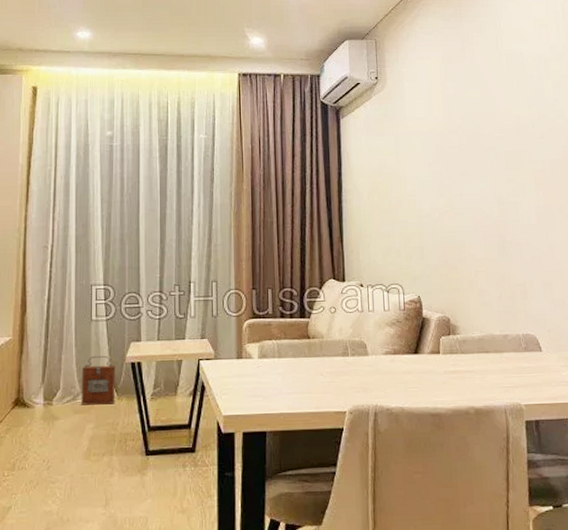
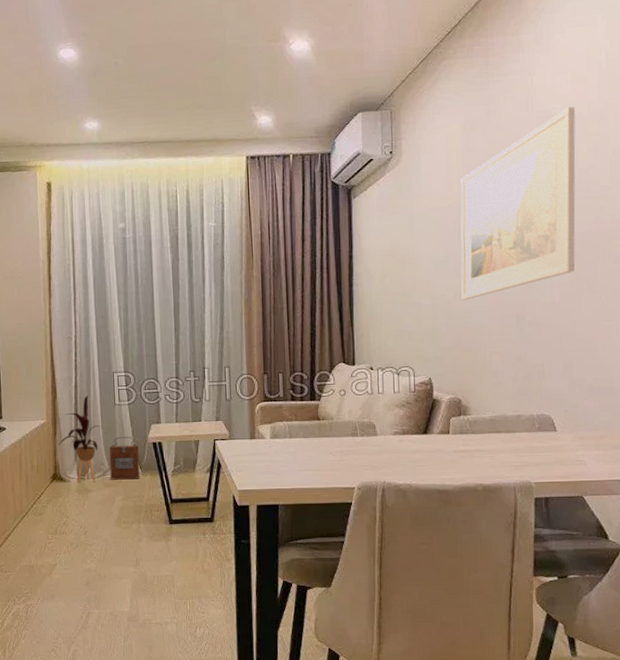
house plant: none [23,310,74,408] -> present [57,396,101,482]
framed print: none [441,48,548,219] -> present [460,107,576,300]

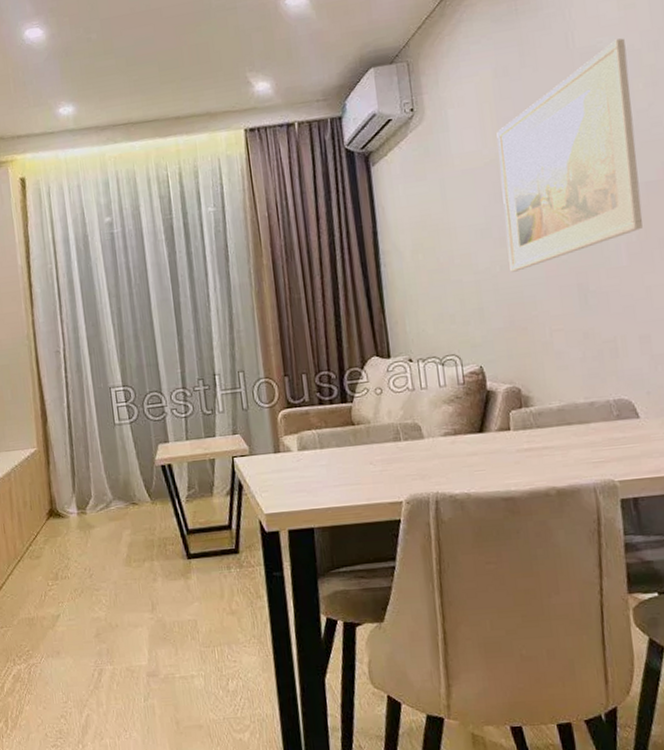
house plant: present [57,396,101,482] -> none [52,417,100,517]
lantern: present [109,436,140,480] -> none [111,459,150,512]

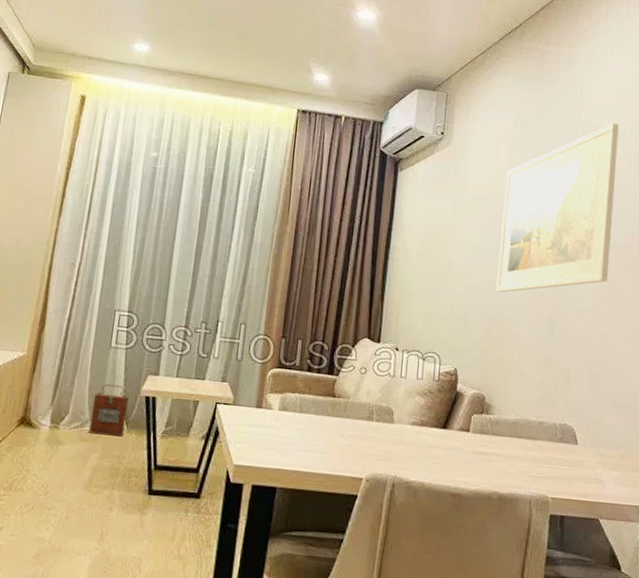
lantern: none [111,459,150,512] -> present [89,383,129,437]

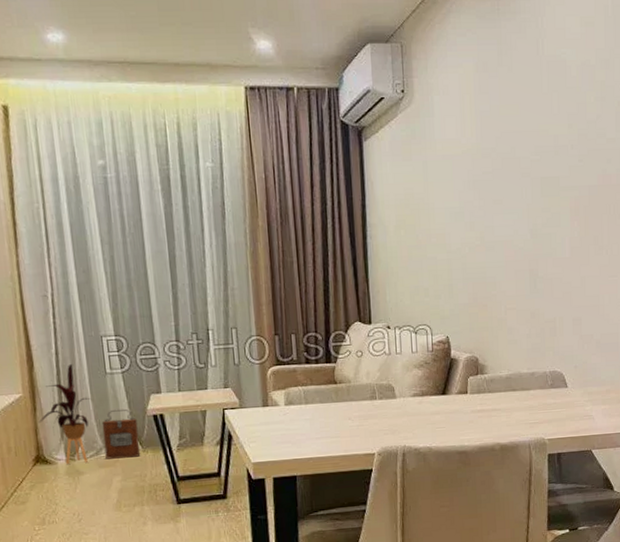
house plant: none [34,332,90,433] -> present [38,364,91,464]
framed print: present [496,123,619,293] -> none [474,53,584,254]

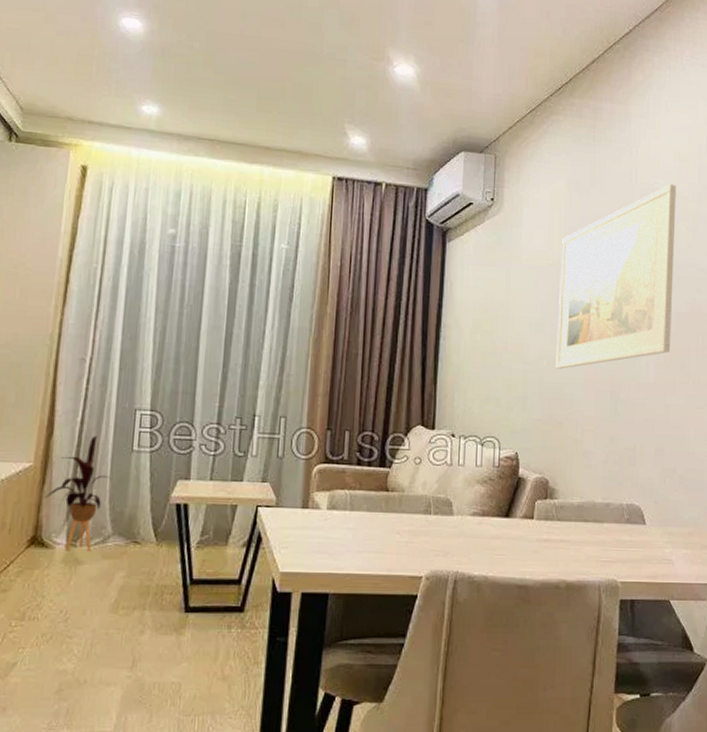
lantern: present [102,408,141,459] -> none [112,492,157,551]
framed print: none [474,53,584,254] -> present [556,184,676,369]

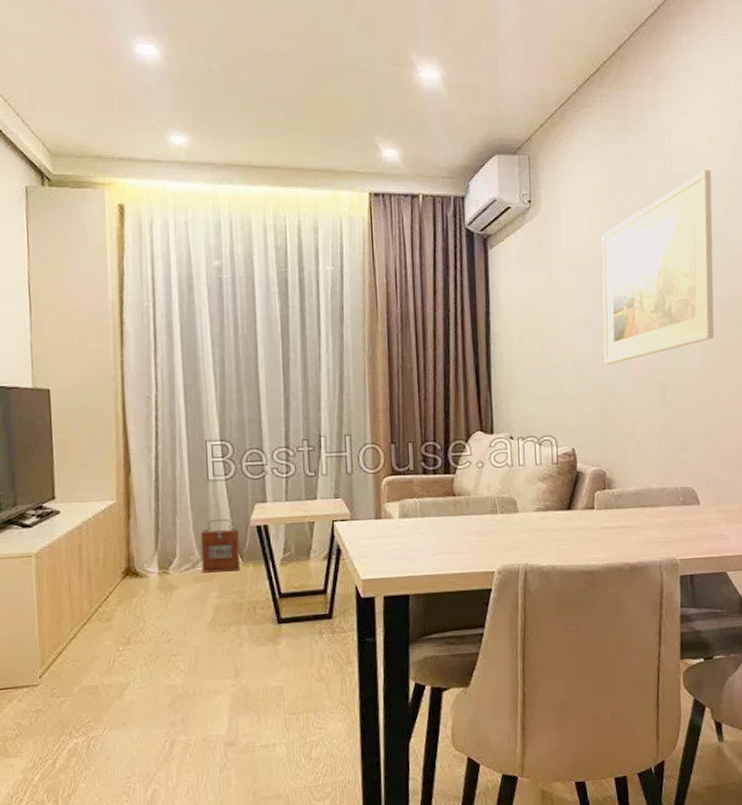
house plant: present [44,436,109,550] -> none [131,470,190,577]
lantern: none [112,492,157,551] -> present [200,518,241,573]

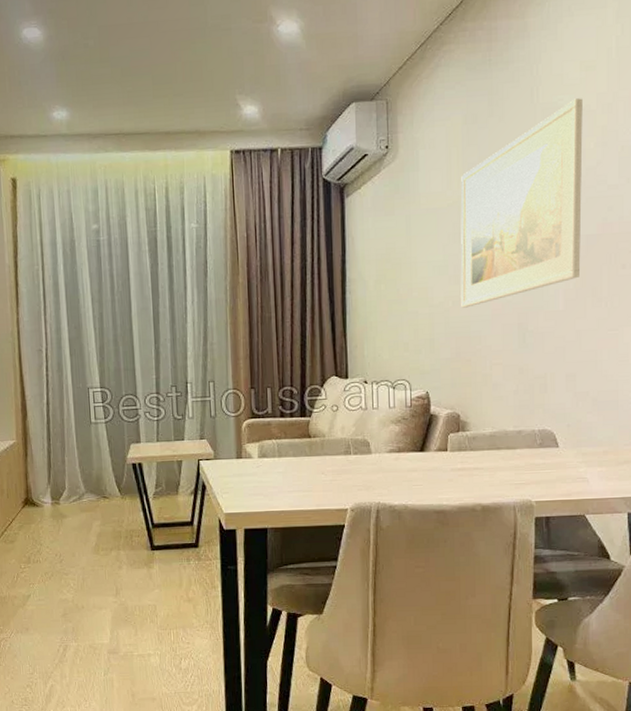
lantern: present [200,518,241,573] -> none [85,457,119,504]

